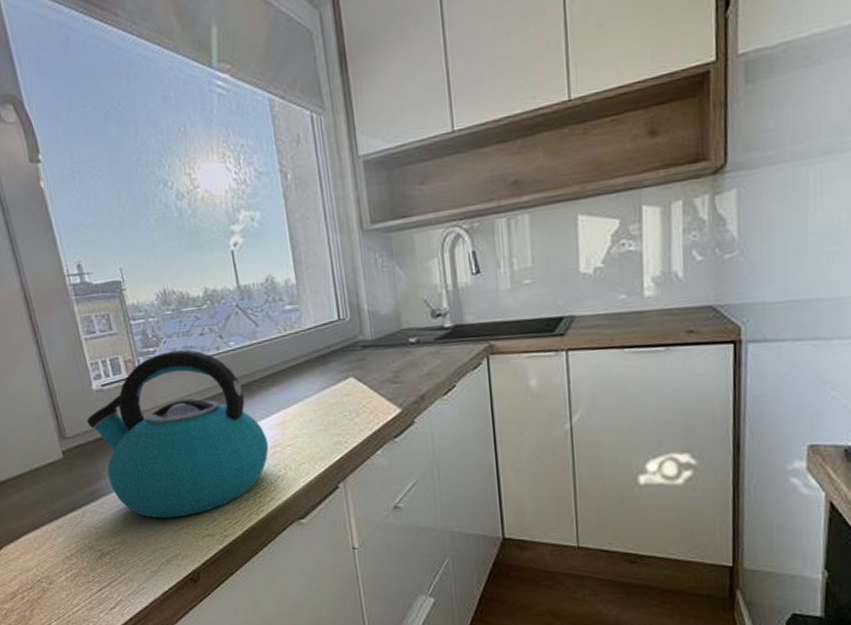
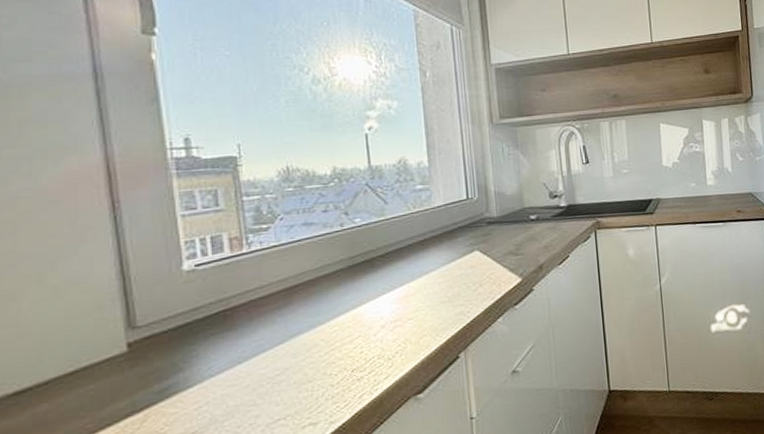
kettle: present [86,349,269,519] -> none [169,226,389,413]

